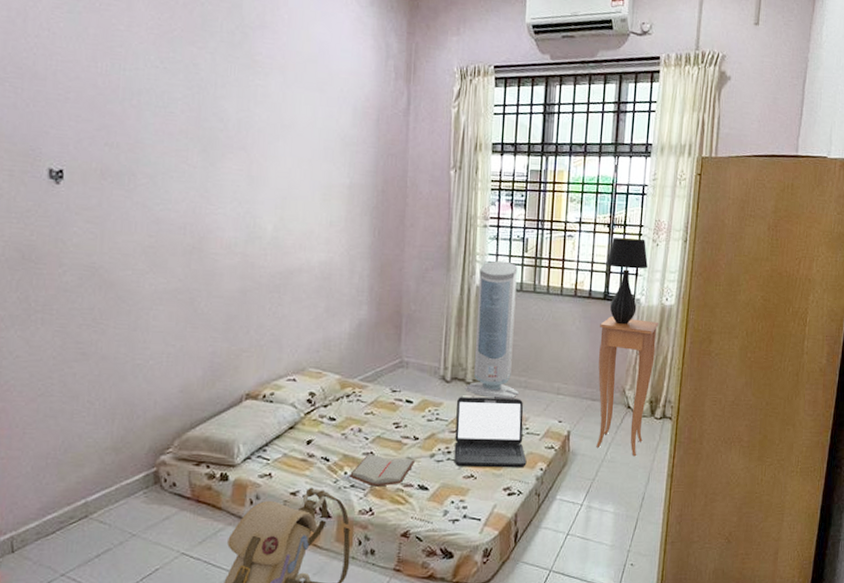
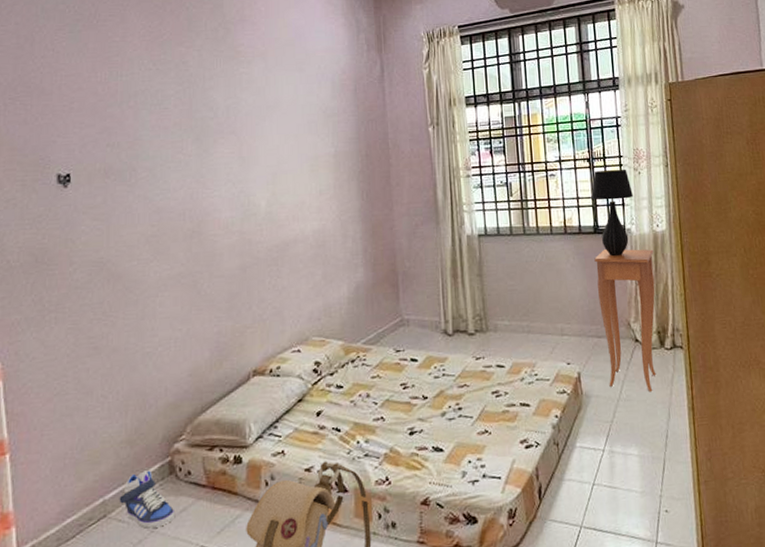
sneaker: none [101,478,158,532] -> present [119,470,176,529]
paperback book: present [348,454,415,487] -> none [361,419,426,454]
laptop: present [454,397,527,468] -> none [462,344,540,423]
air purifier: present [465,260,519,399] -> none [467,207,523,347]

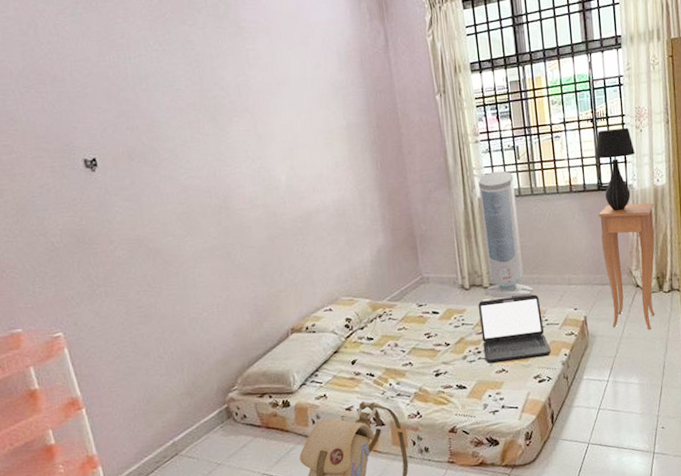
sneaker: present [119,470,176,529] -> none [186,416,238,462]
laptop: none [462,344,540,423] -> present [478,294,551,363]
air purifier: none [467,207,523,347] -> present [478,170,533,298]

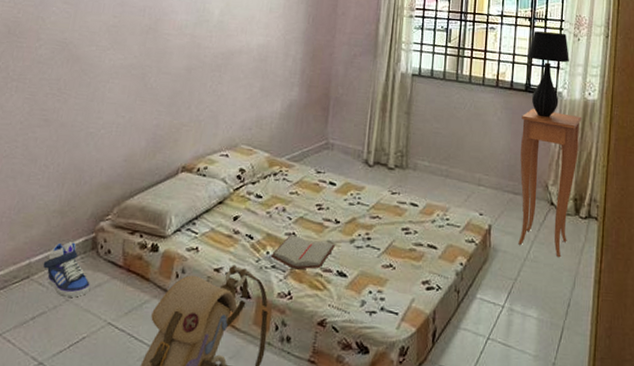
sneaker: none [186,416,238,462] -> present [43,242,91,297]
paperback book: none [393,363,450,393] -> present [270,234,335,270]
air purifier: present [478,170,533,298] -> none [386,49,441,187]
laptop: present [478,294,551,363] -> none [373,182,447,261]

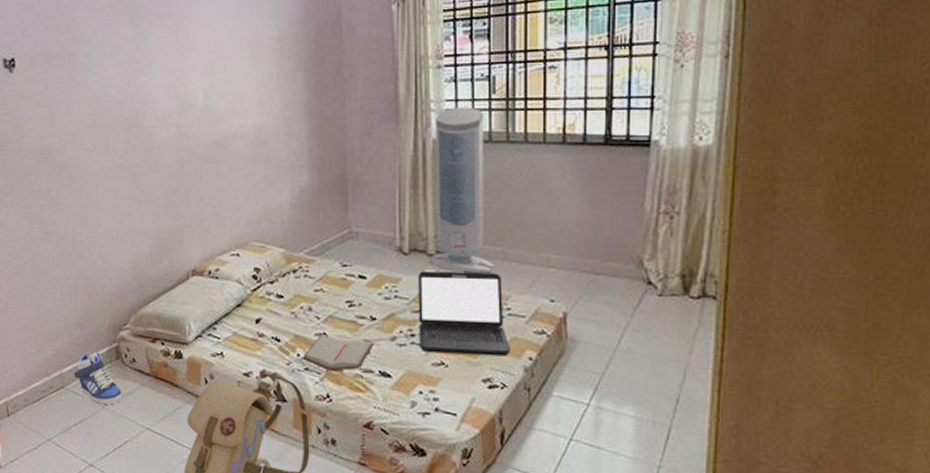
laptop: none [373,182,447,261] -> present [419,271,511,357]
air purifier: none [386,49,441,187] -> present [426,107,495,273]
side table: present [518,109,582,258] -> none [601,166,690,347]
table lamp: present [527,31,570,118] -> none [606,60,670,176]

